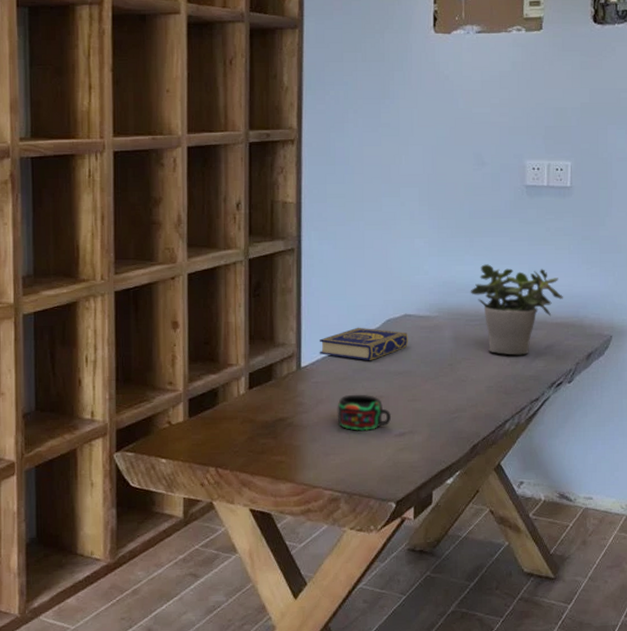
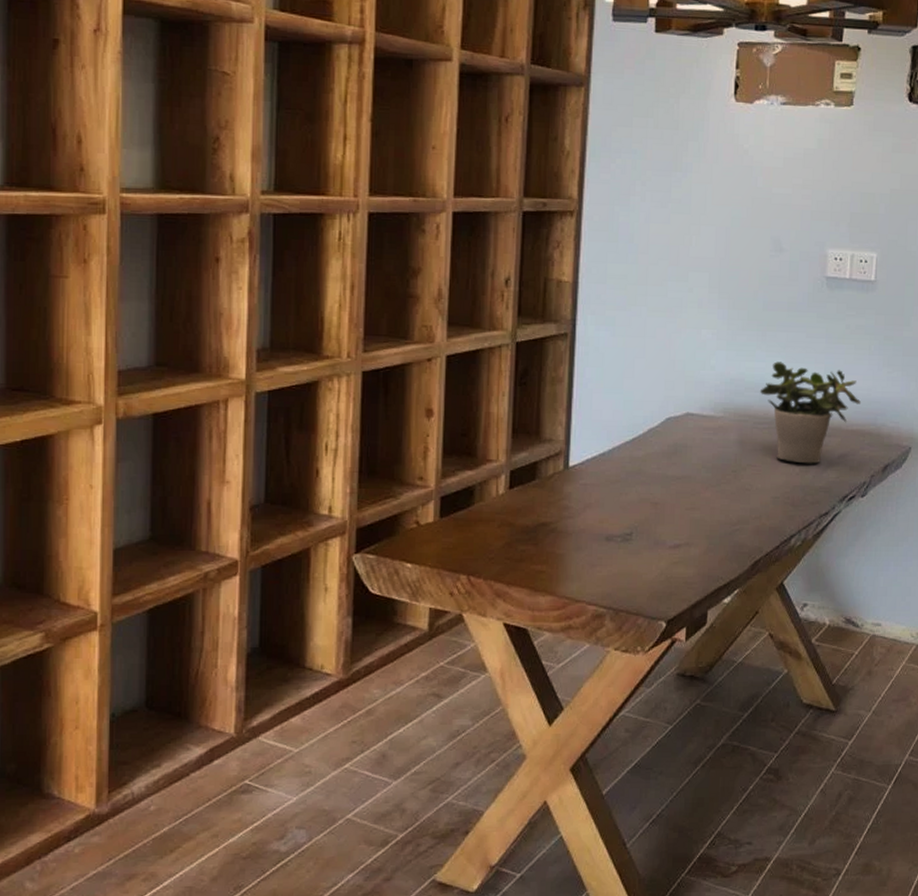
book: present [319,327,409,360] -> none [589,424,690,462]
mug: present [337,394,392,431] -> none [606,499,667,541]

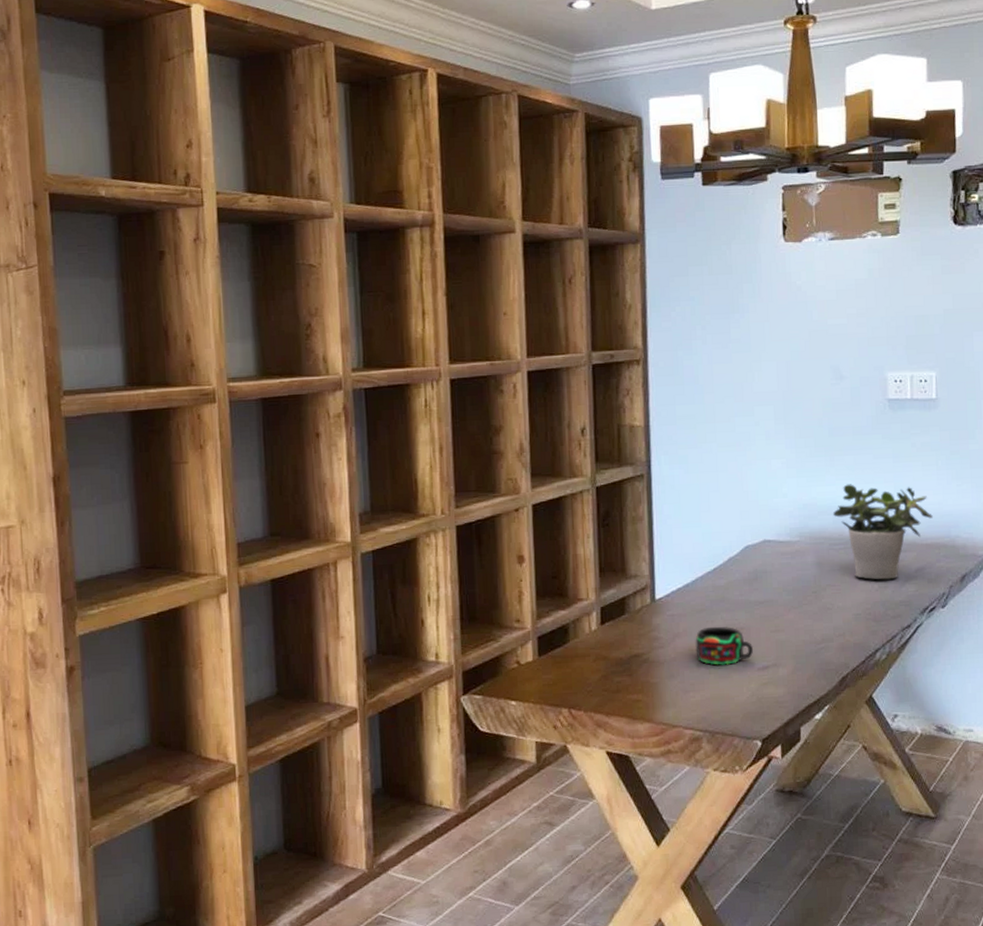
mug: none [606,499,667,541] -> present [695,626,754,666]

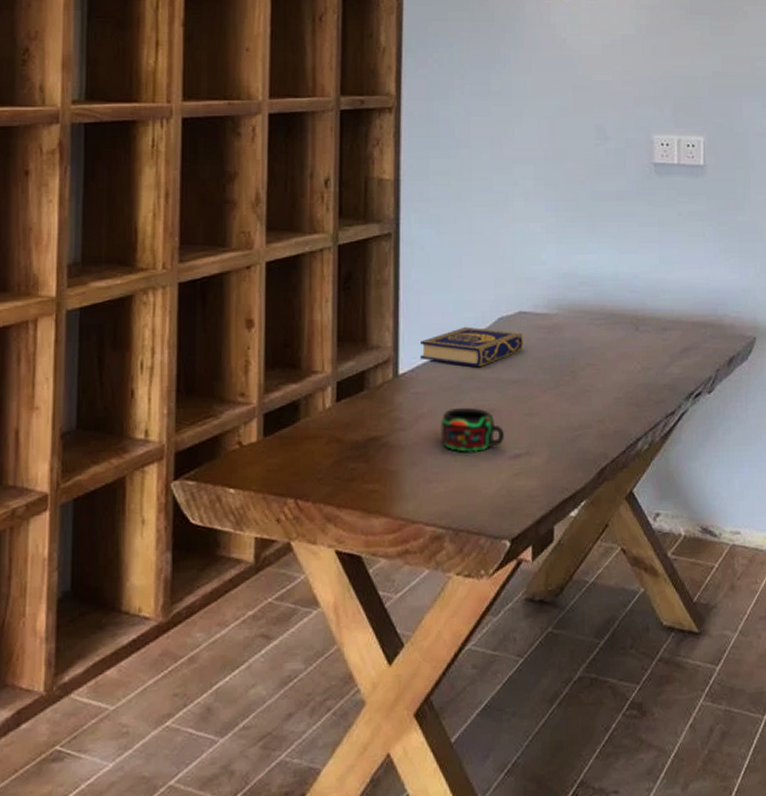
book: none [674,555,769,590] -> present [419,326,525,366]
potted plant: present [832,484,934,580] -> none [593,253,700,361]

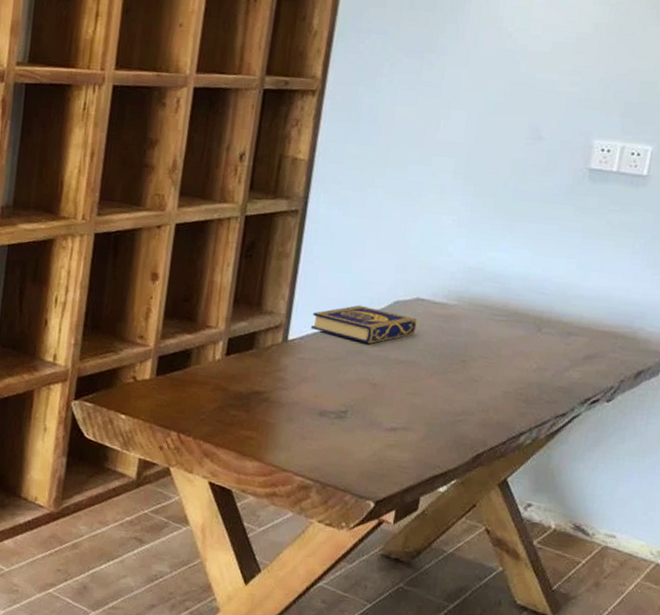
mug: present [440,407,505,452] -> none [320,377,385,420]

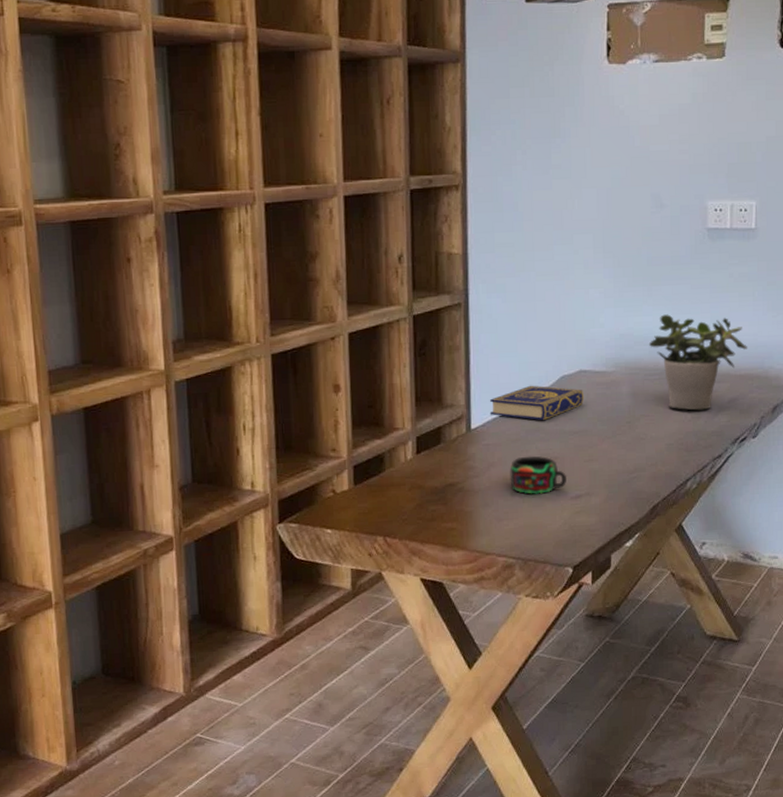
mug: none [320,377,385,420] -> present [509,456,567,495]
potted plant: none [499,253,618,362] -> present [648,314,748,411]

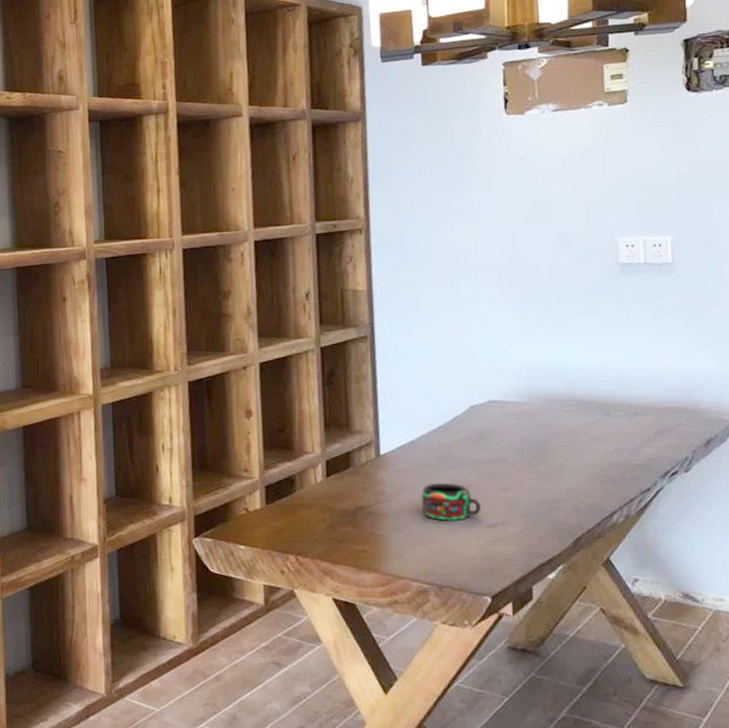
book: present [489,385,585,420] -> none [398,414,496,448]
potted plant: present [648,314,748,411] -> none [562,347,673,443]

